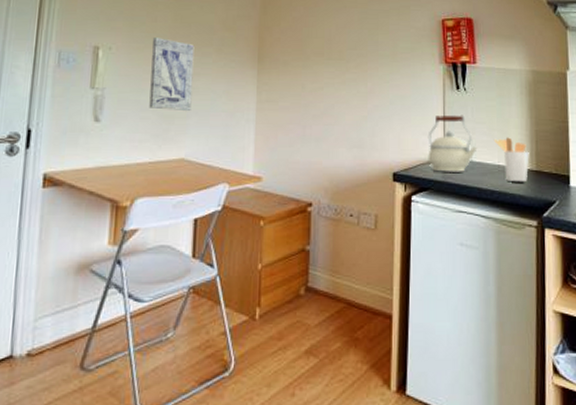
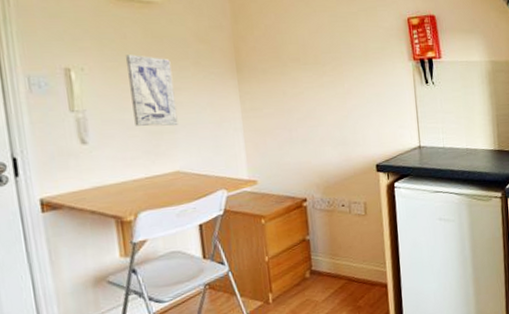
kettle: present [427,115,477,172] -> none [403,107,448,160]
utensil holder: present [493,137,529,183] -> none [461,123,492,162]

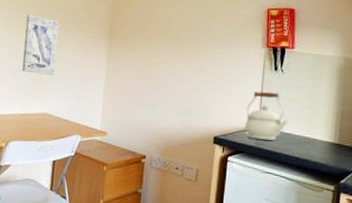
kettle: none [403,107,448,160] -> present [244,91,288,141]

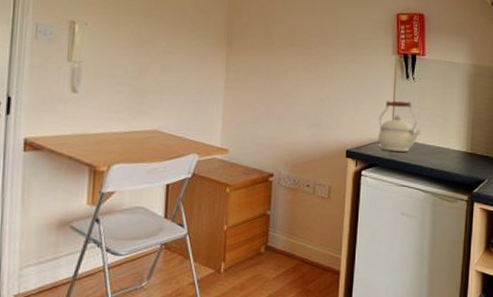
wall art: present [22,14,59,76] -> none [124,15,167,87]

